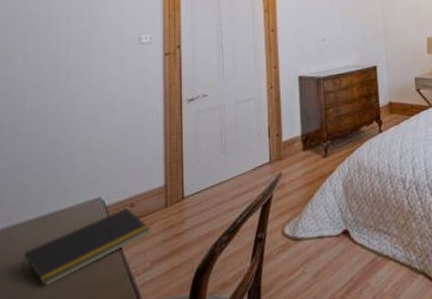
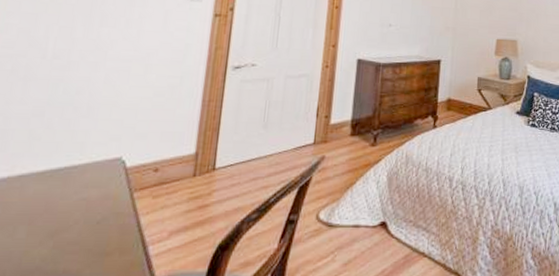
notepad: present [21,207,151,287] -> none [19,171,174,245]

